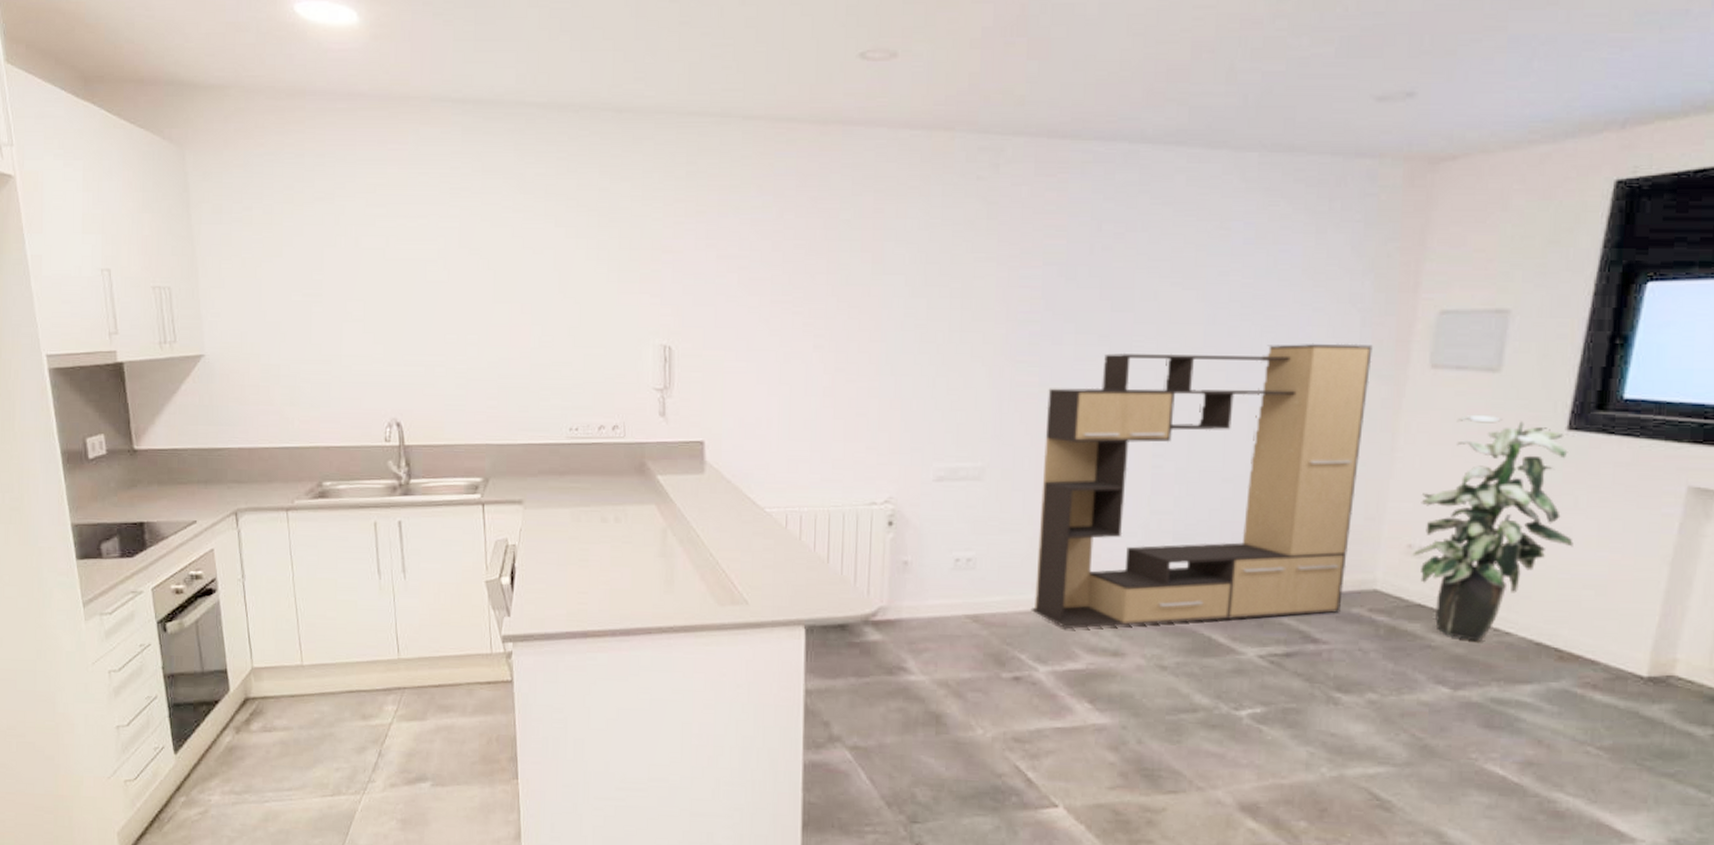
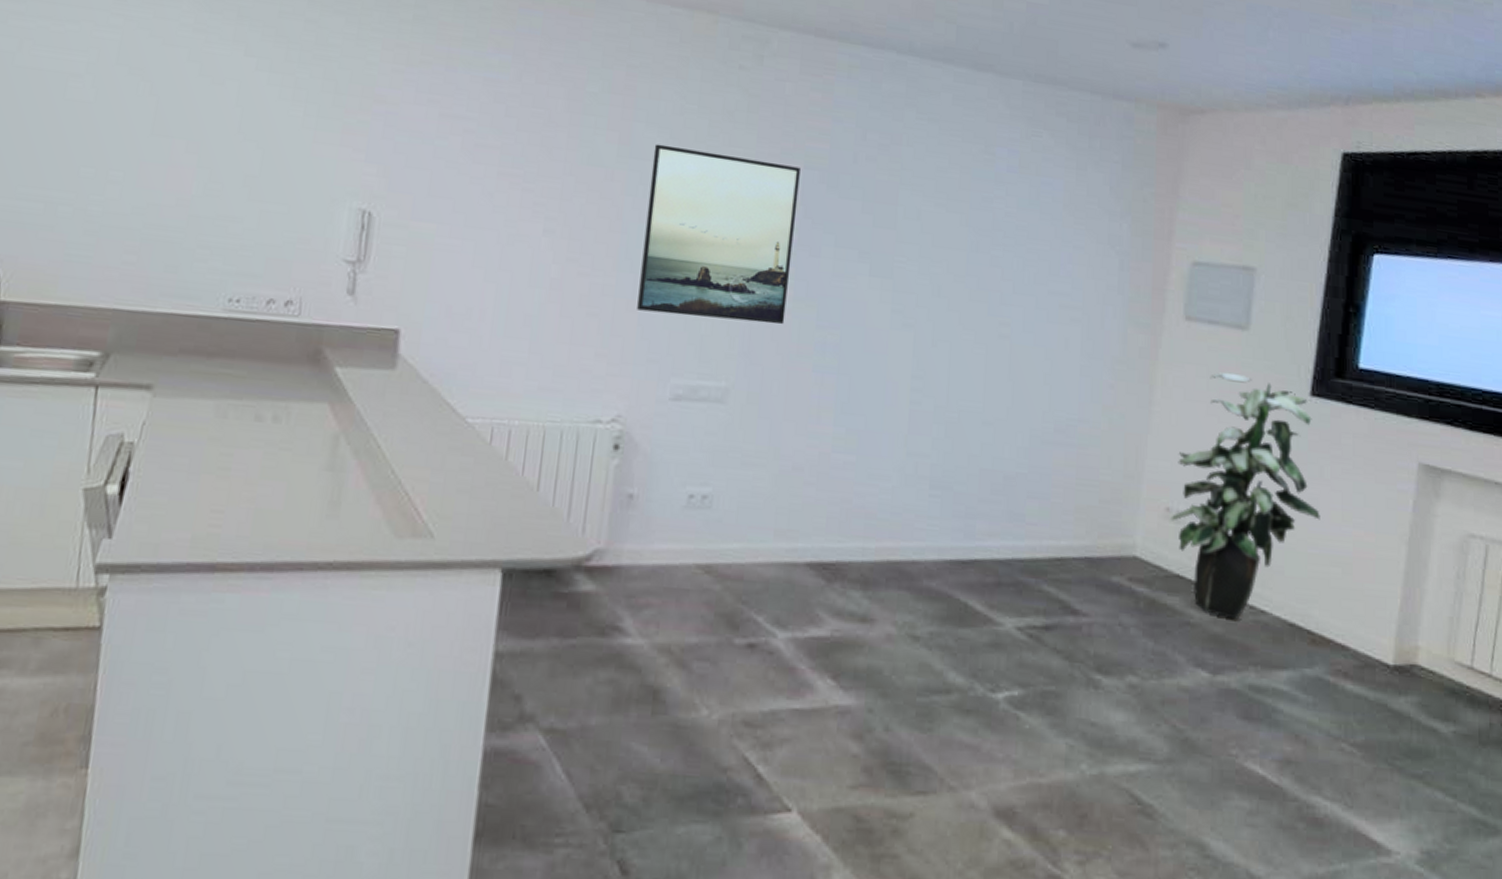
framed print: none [899,259,1040,409] -> present [637,144,800,325]
media console: present [1030,343,1373,630] -> none [771,272,1130,587]

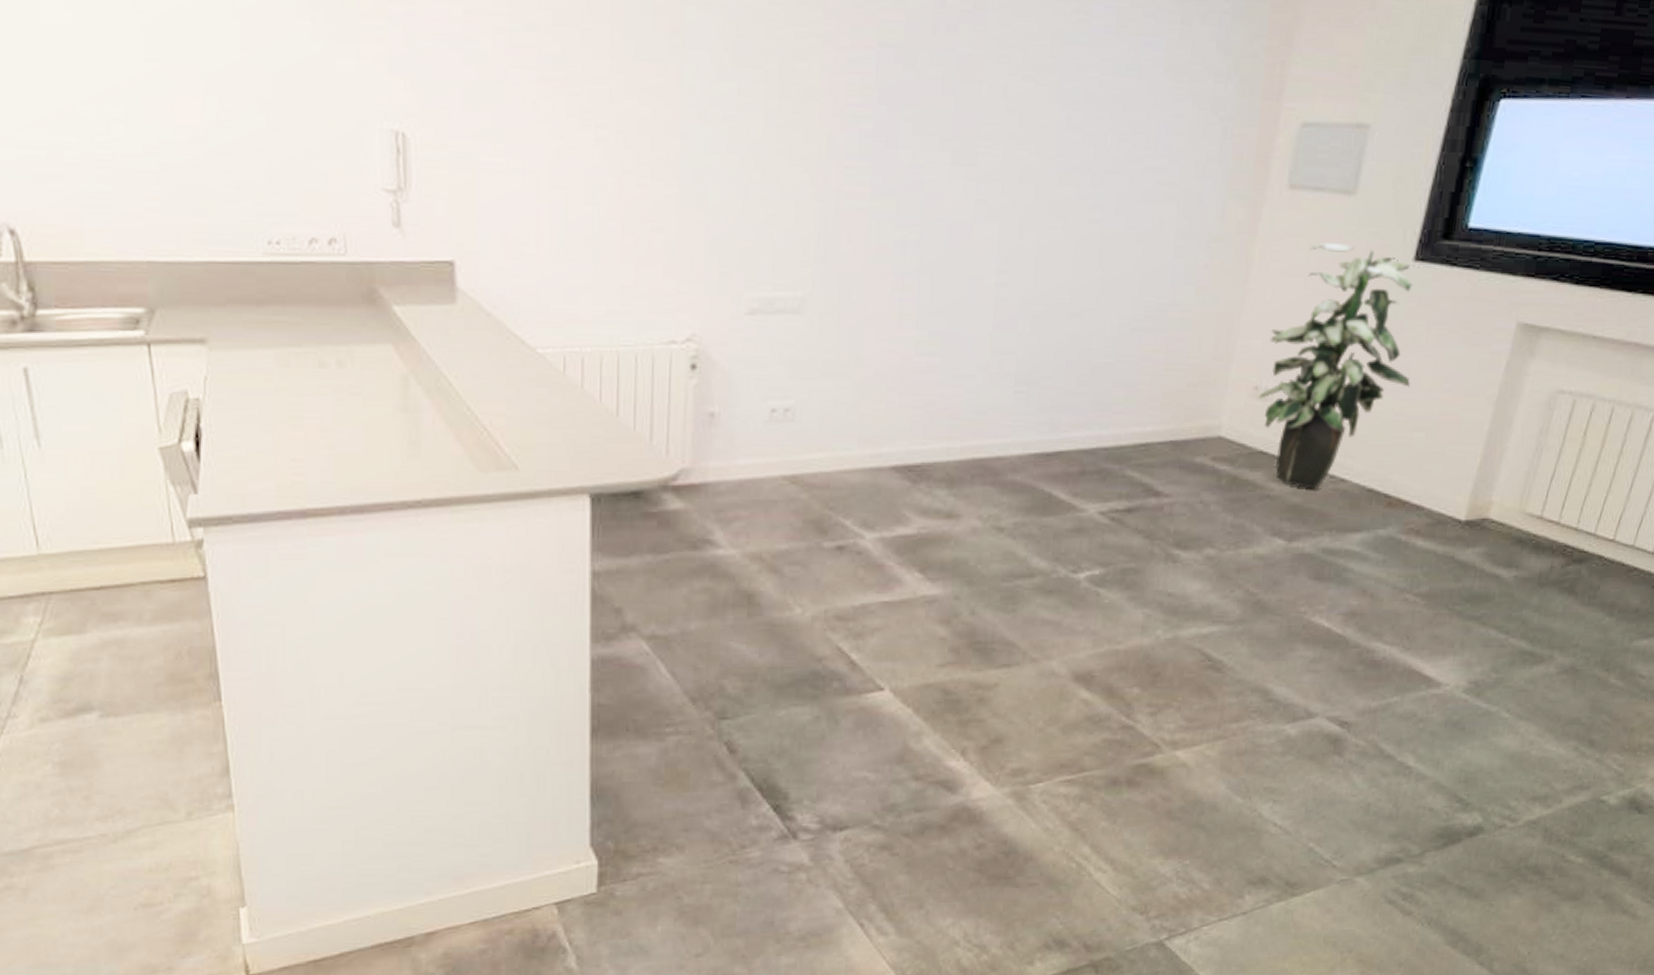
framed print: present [637,144,800,325] -> none [704,29,873,226]

